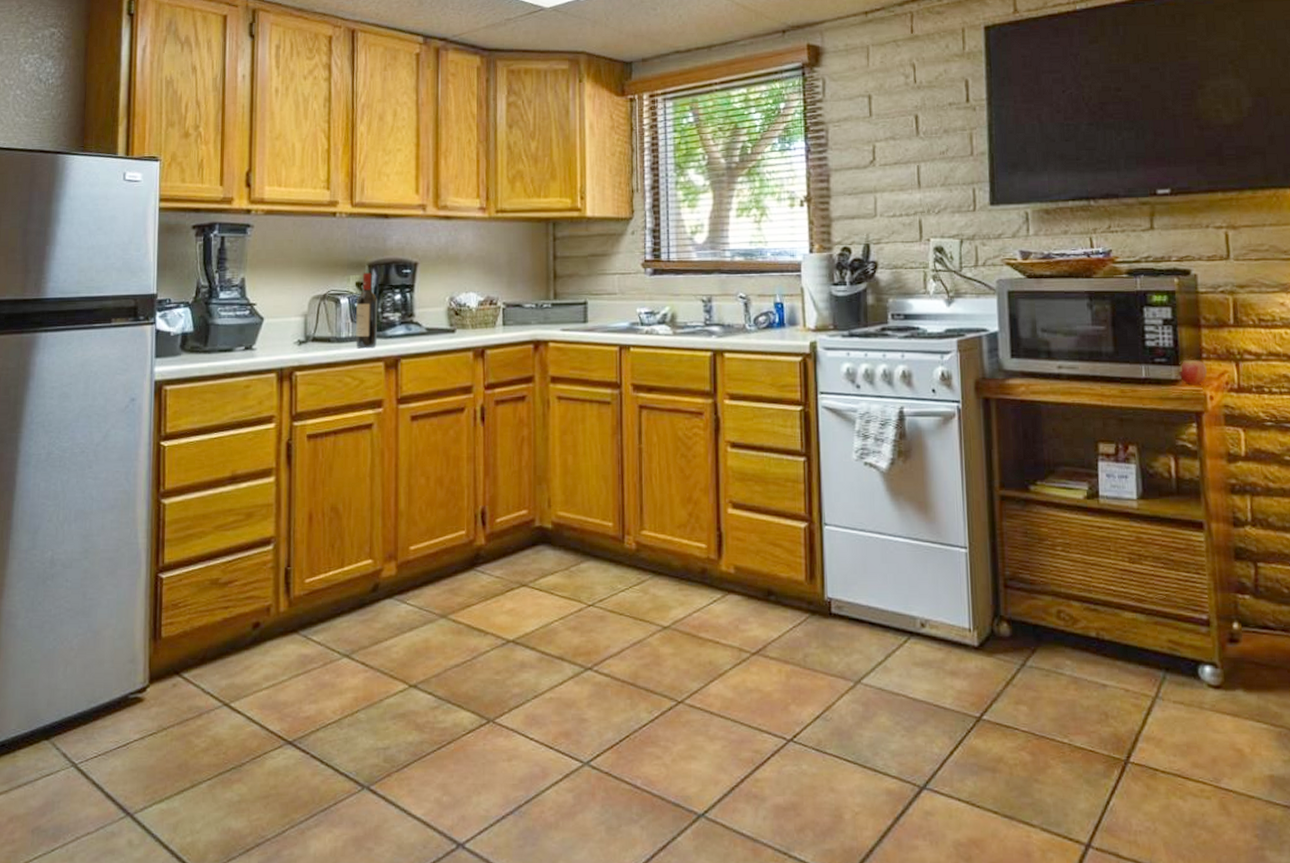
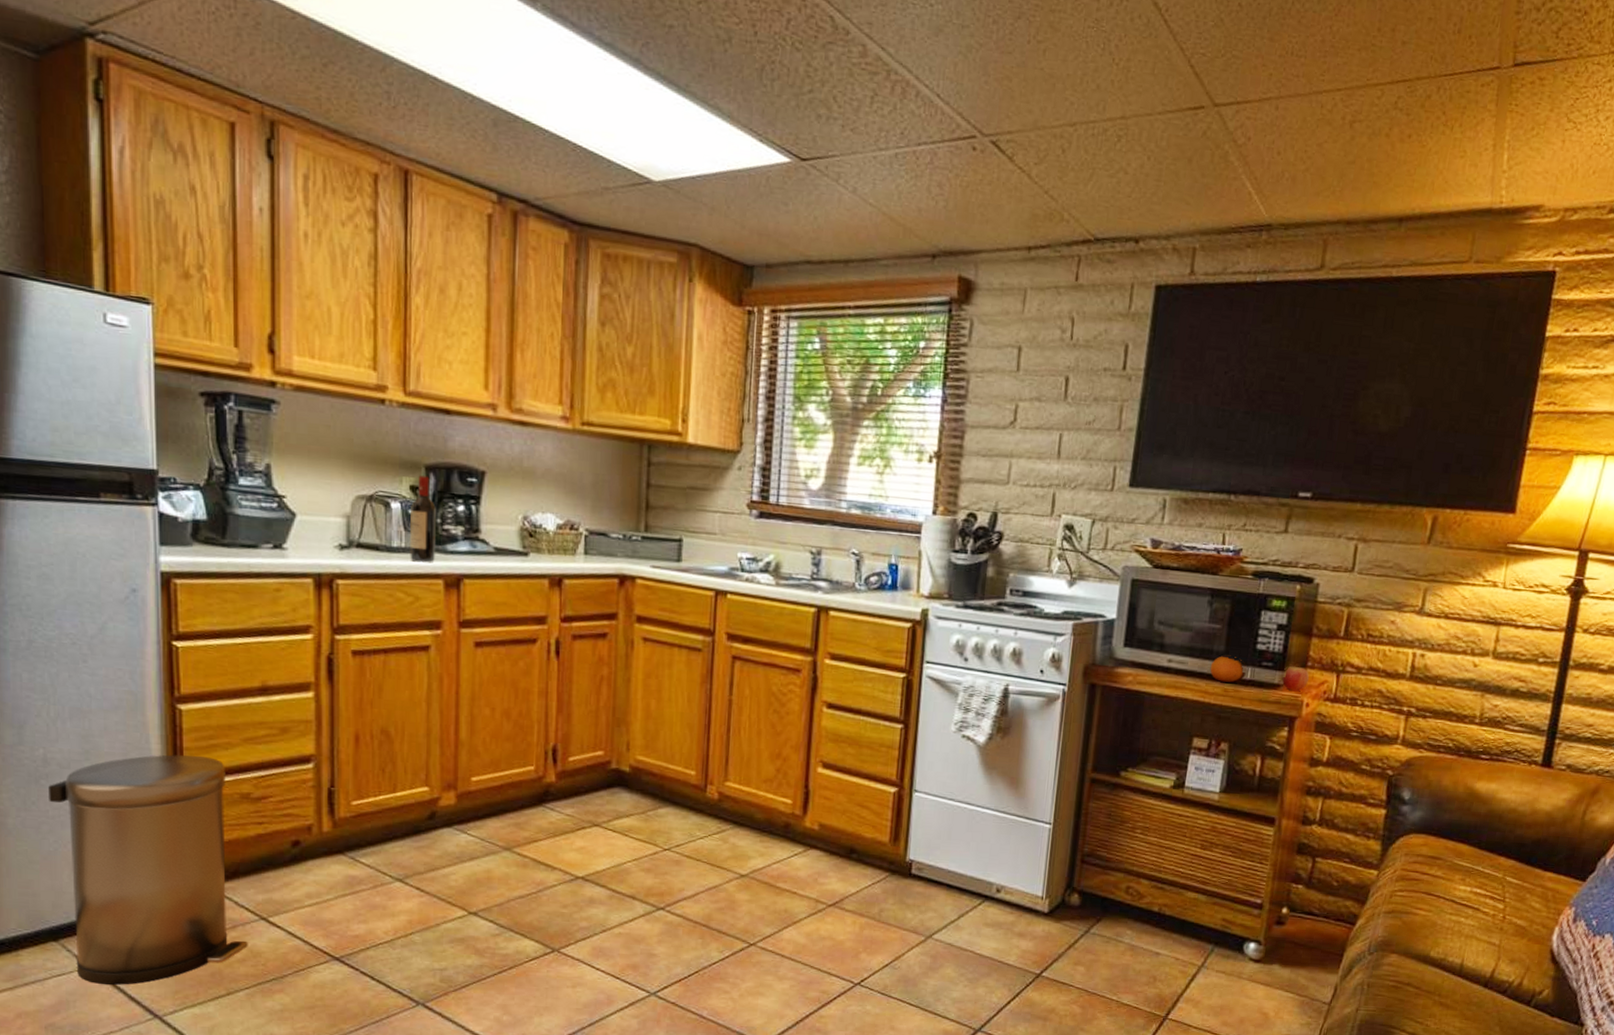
pedal bin: none [52,546,212,782] -> present [48,754,248,985]
fruit: none [1102,355,1140,384] -> present [1210,655,1246,684]

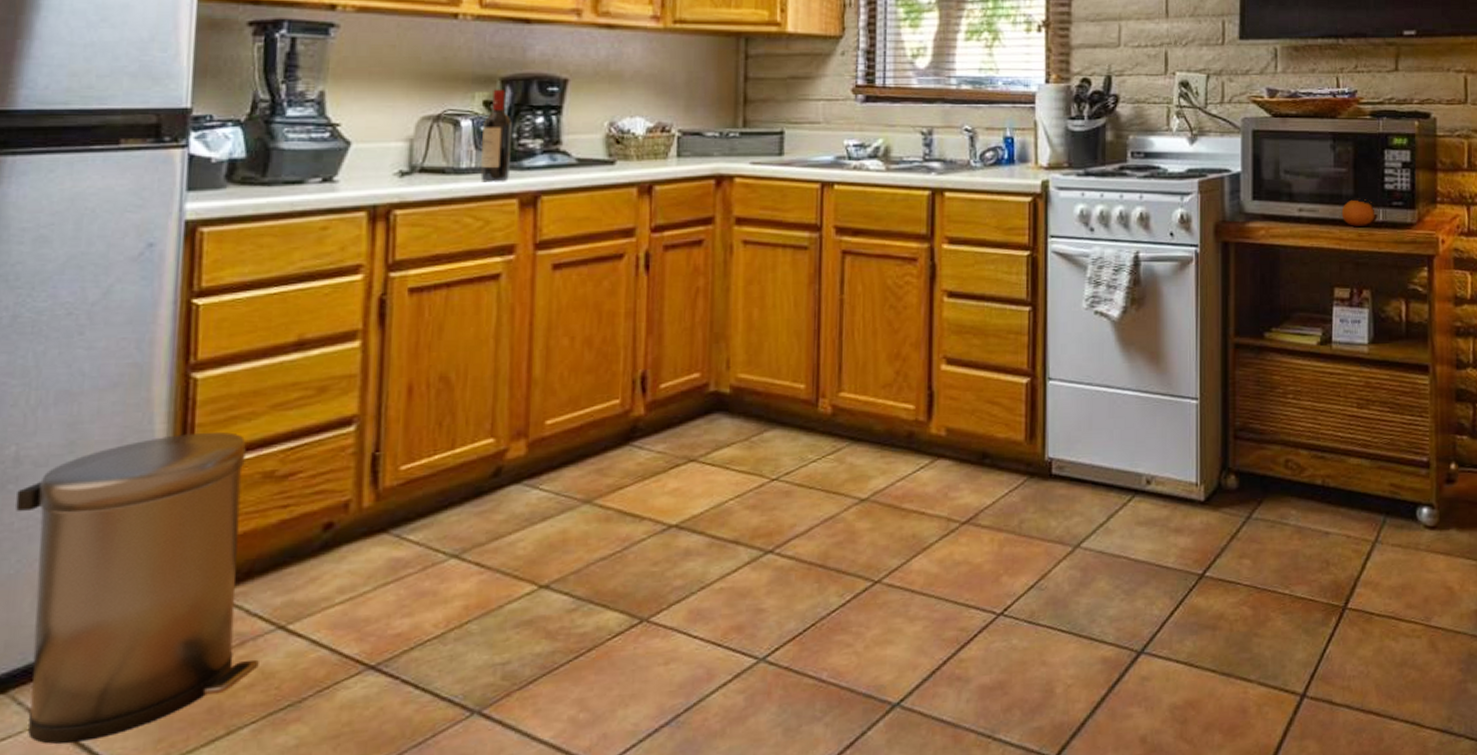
fruit: present [1281,664,1309,691] -> none [1414,201,1440,228]

